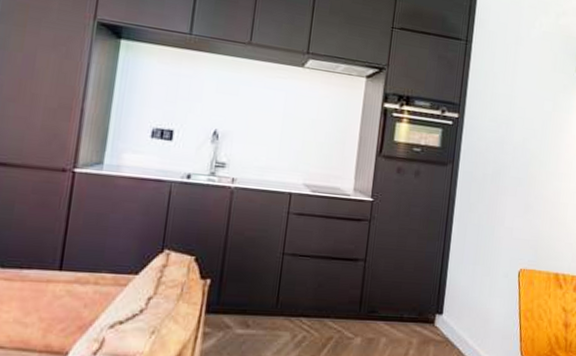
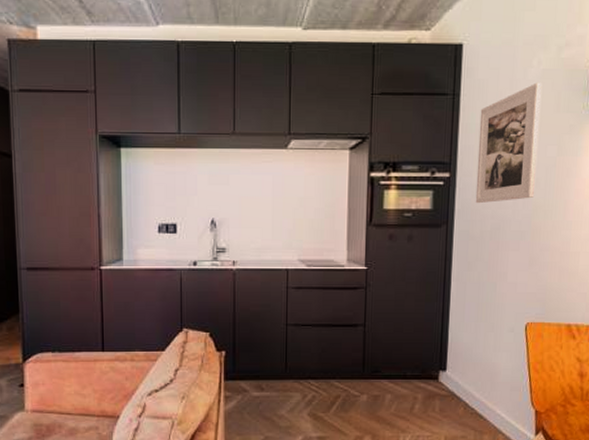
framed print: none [480,42,543,148] -> present [475,82,543,204]

